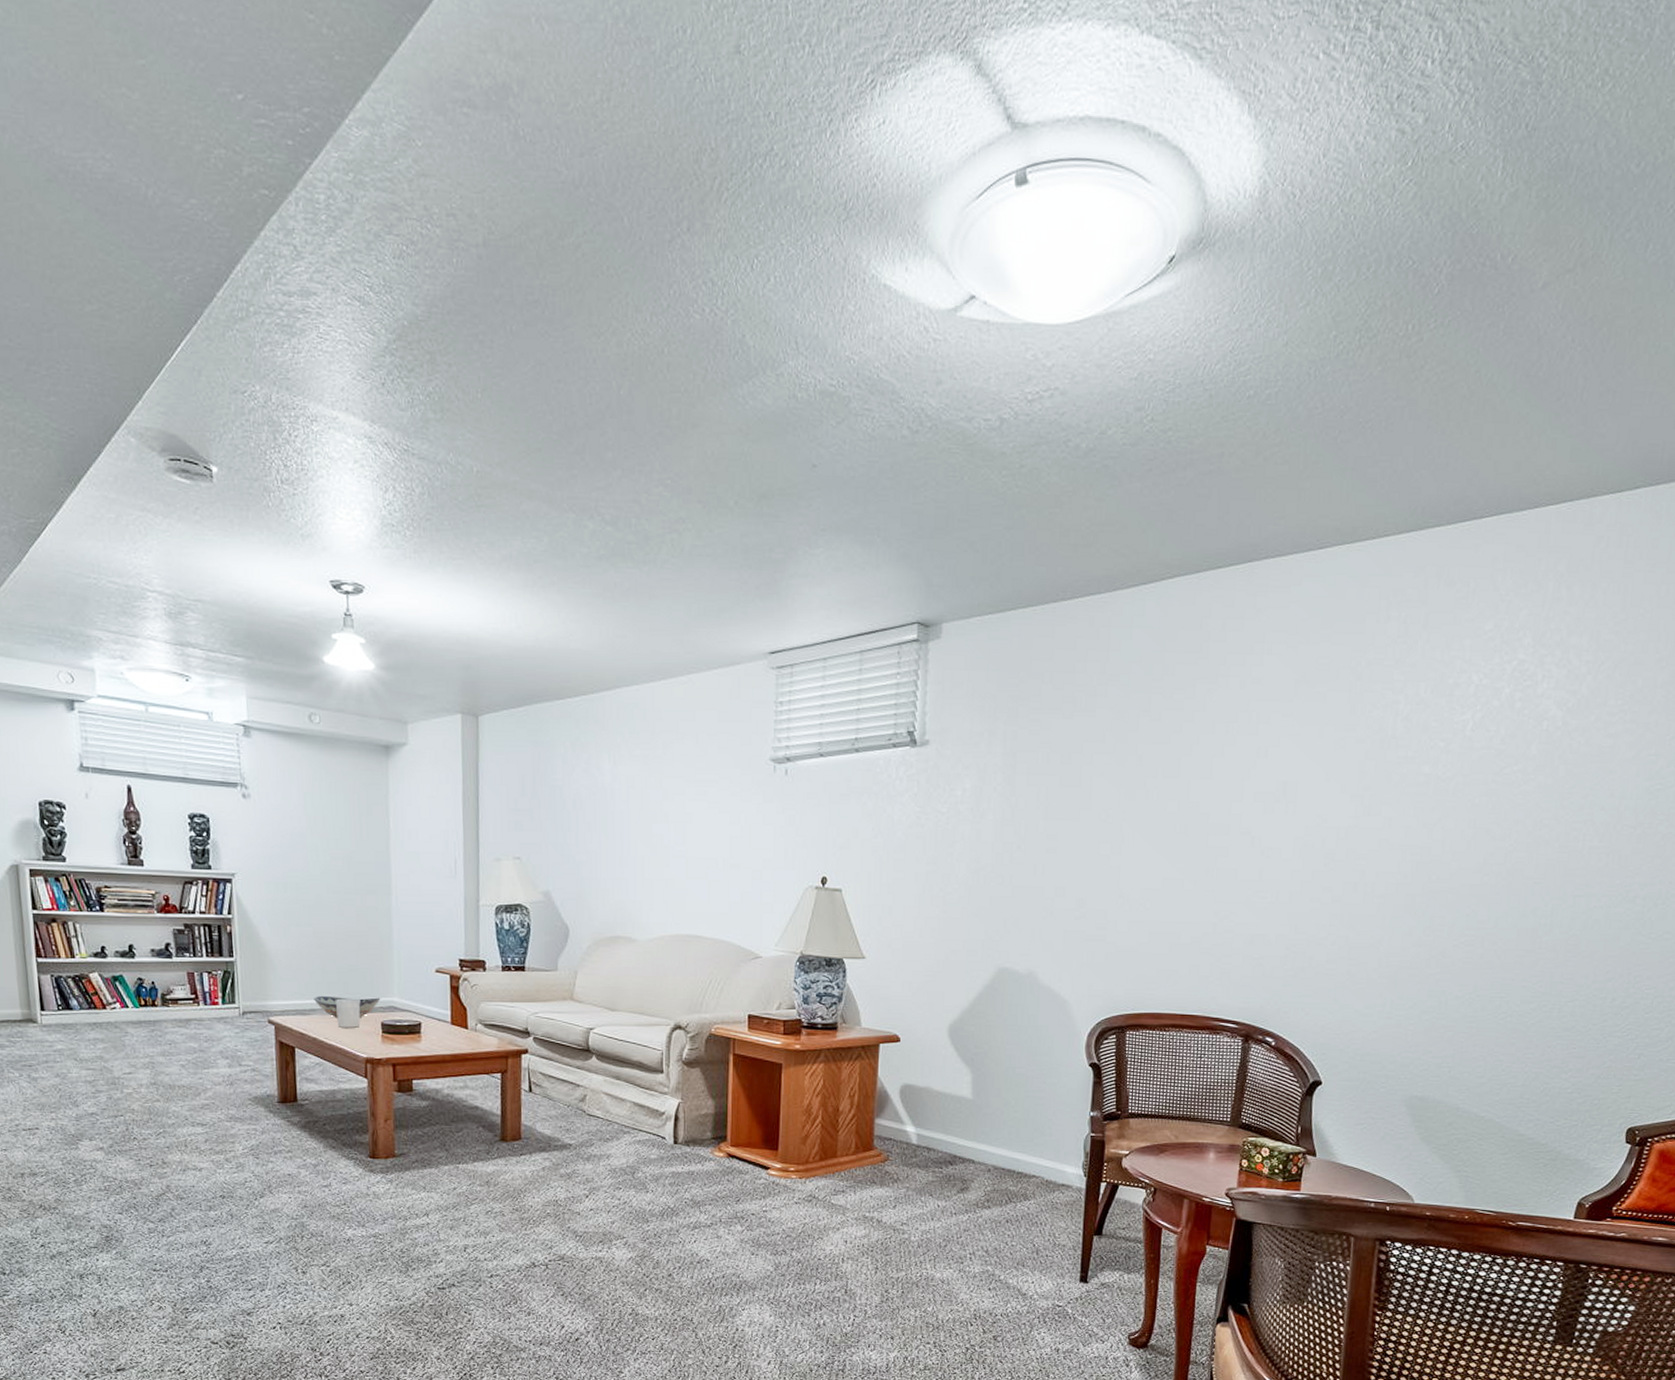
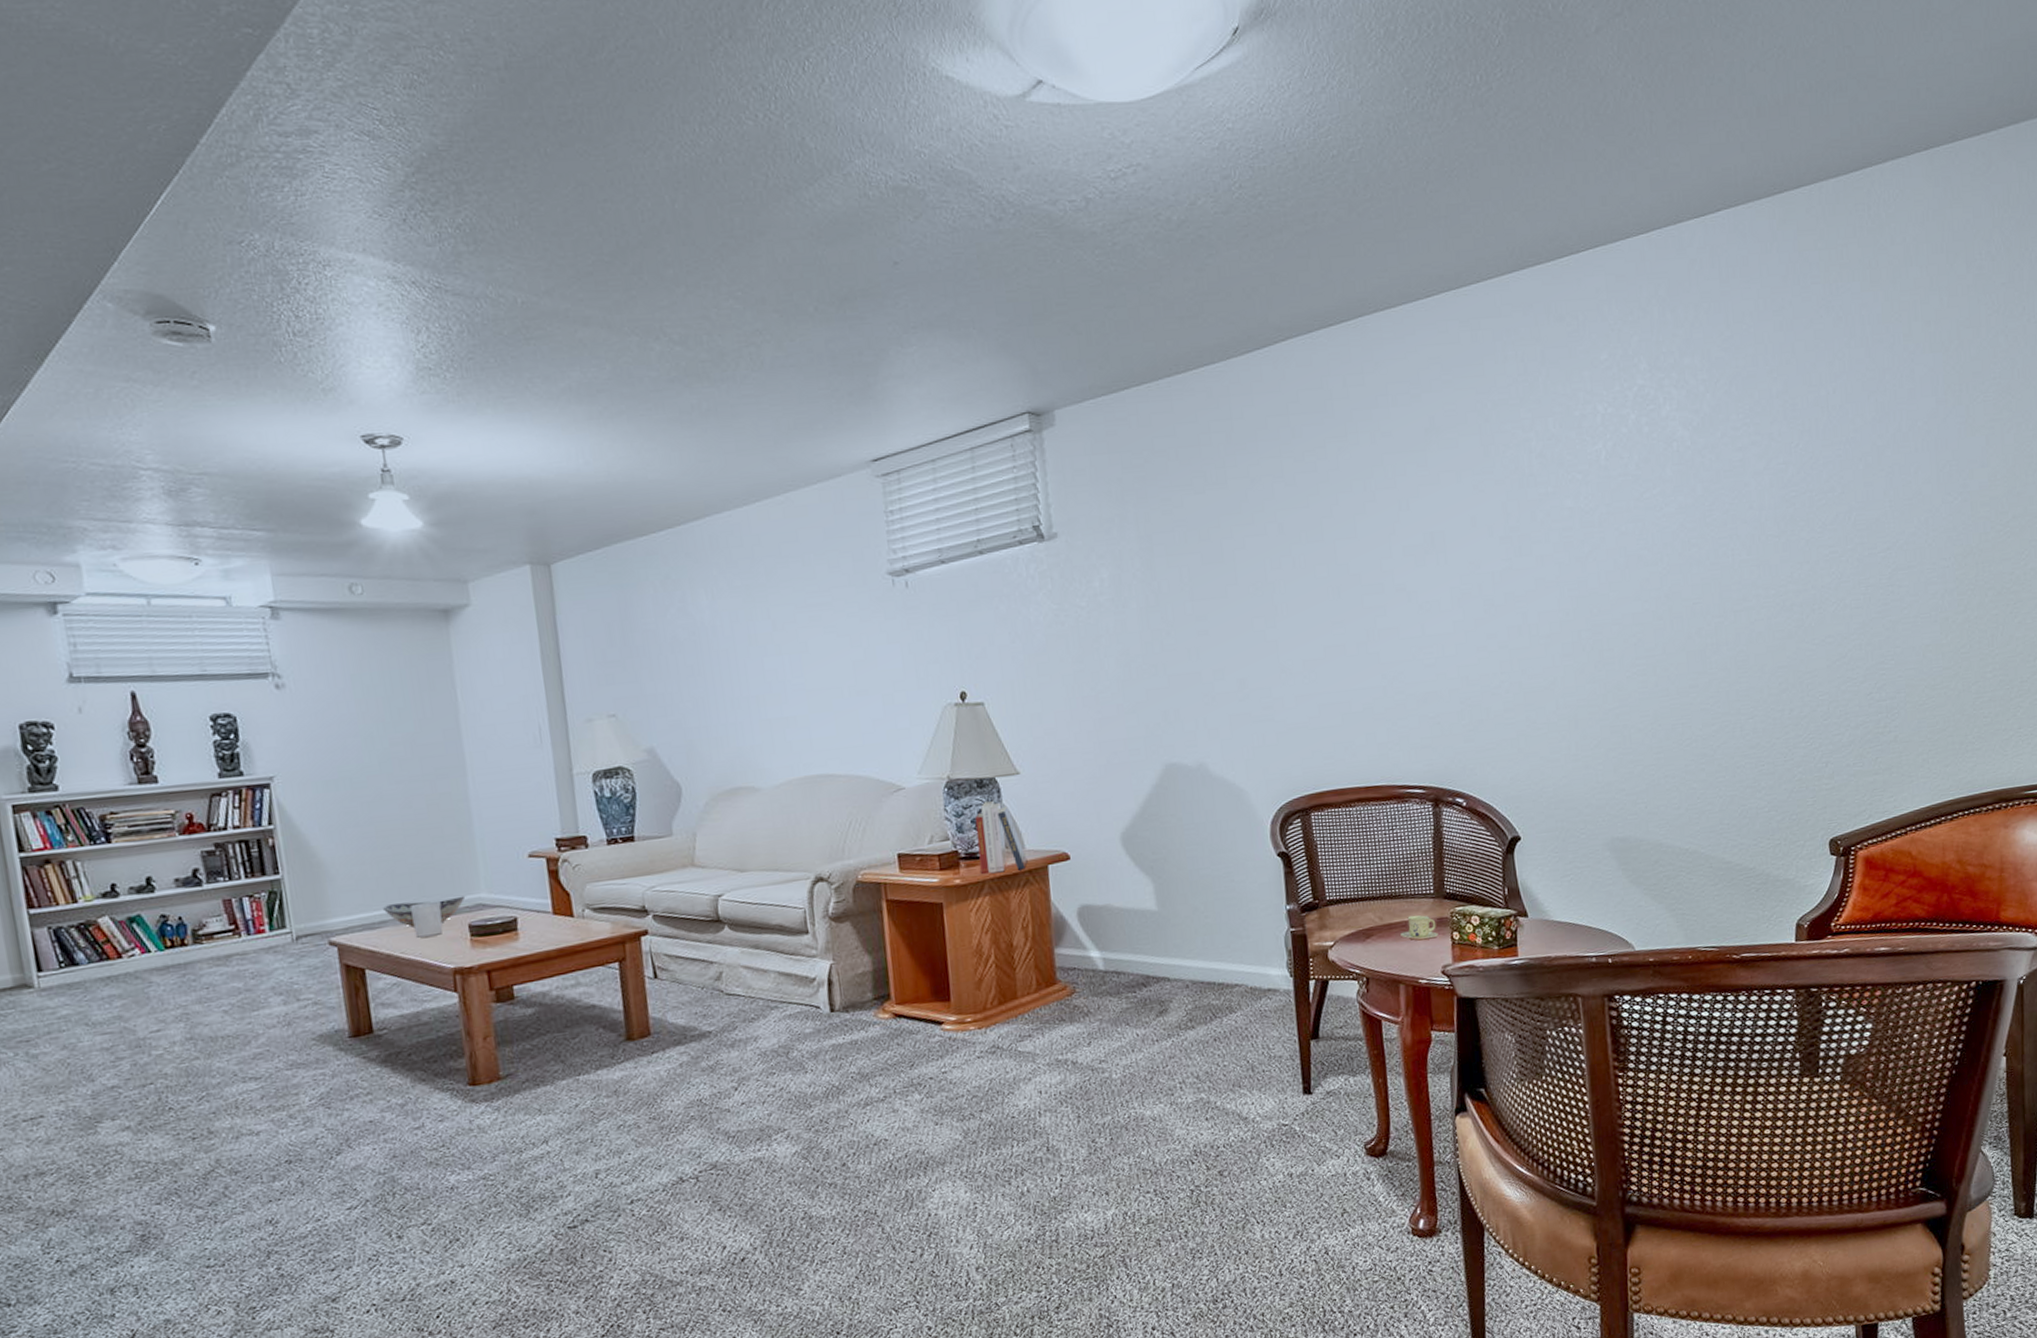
books: none [819,978,862,1045] -> present [974,800,1028,875]
cup and saucer: none [1192,1138,1228,1162] -> present [1401,915,1439,941]

